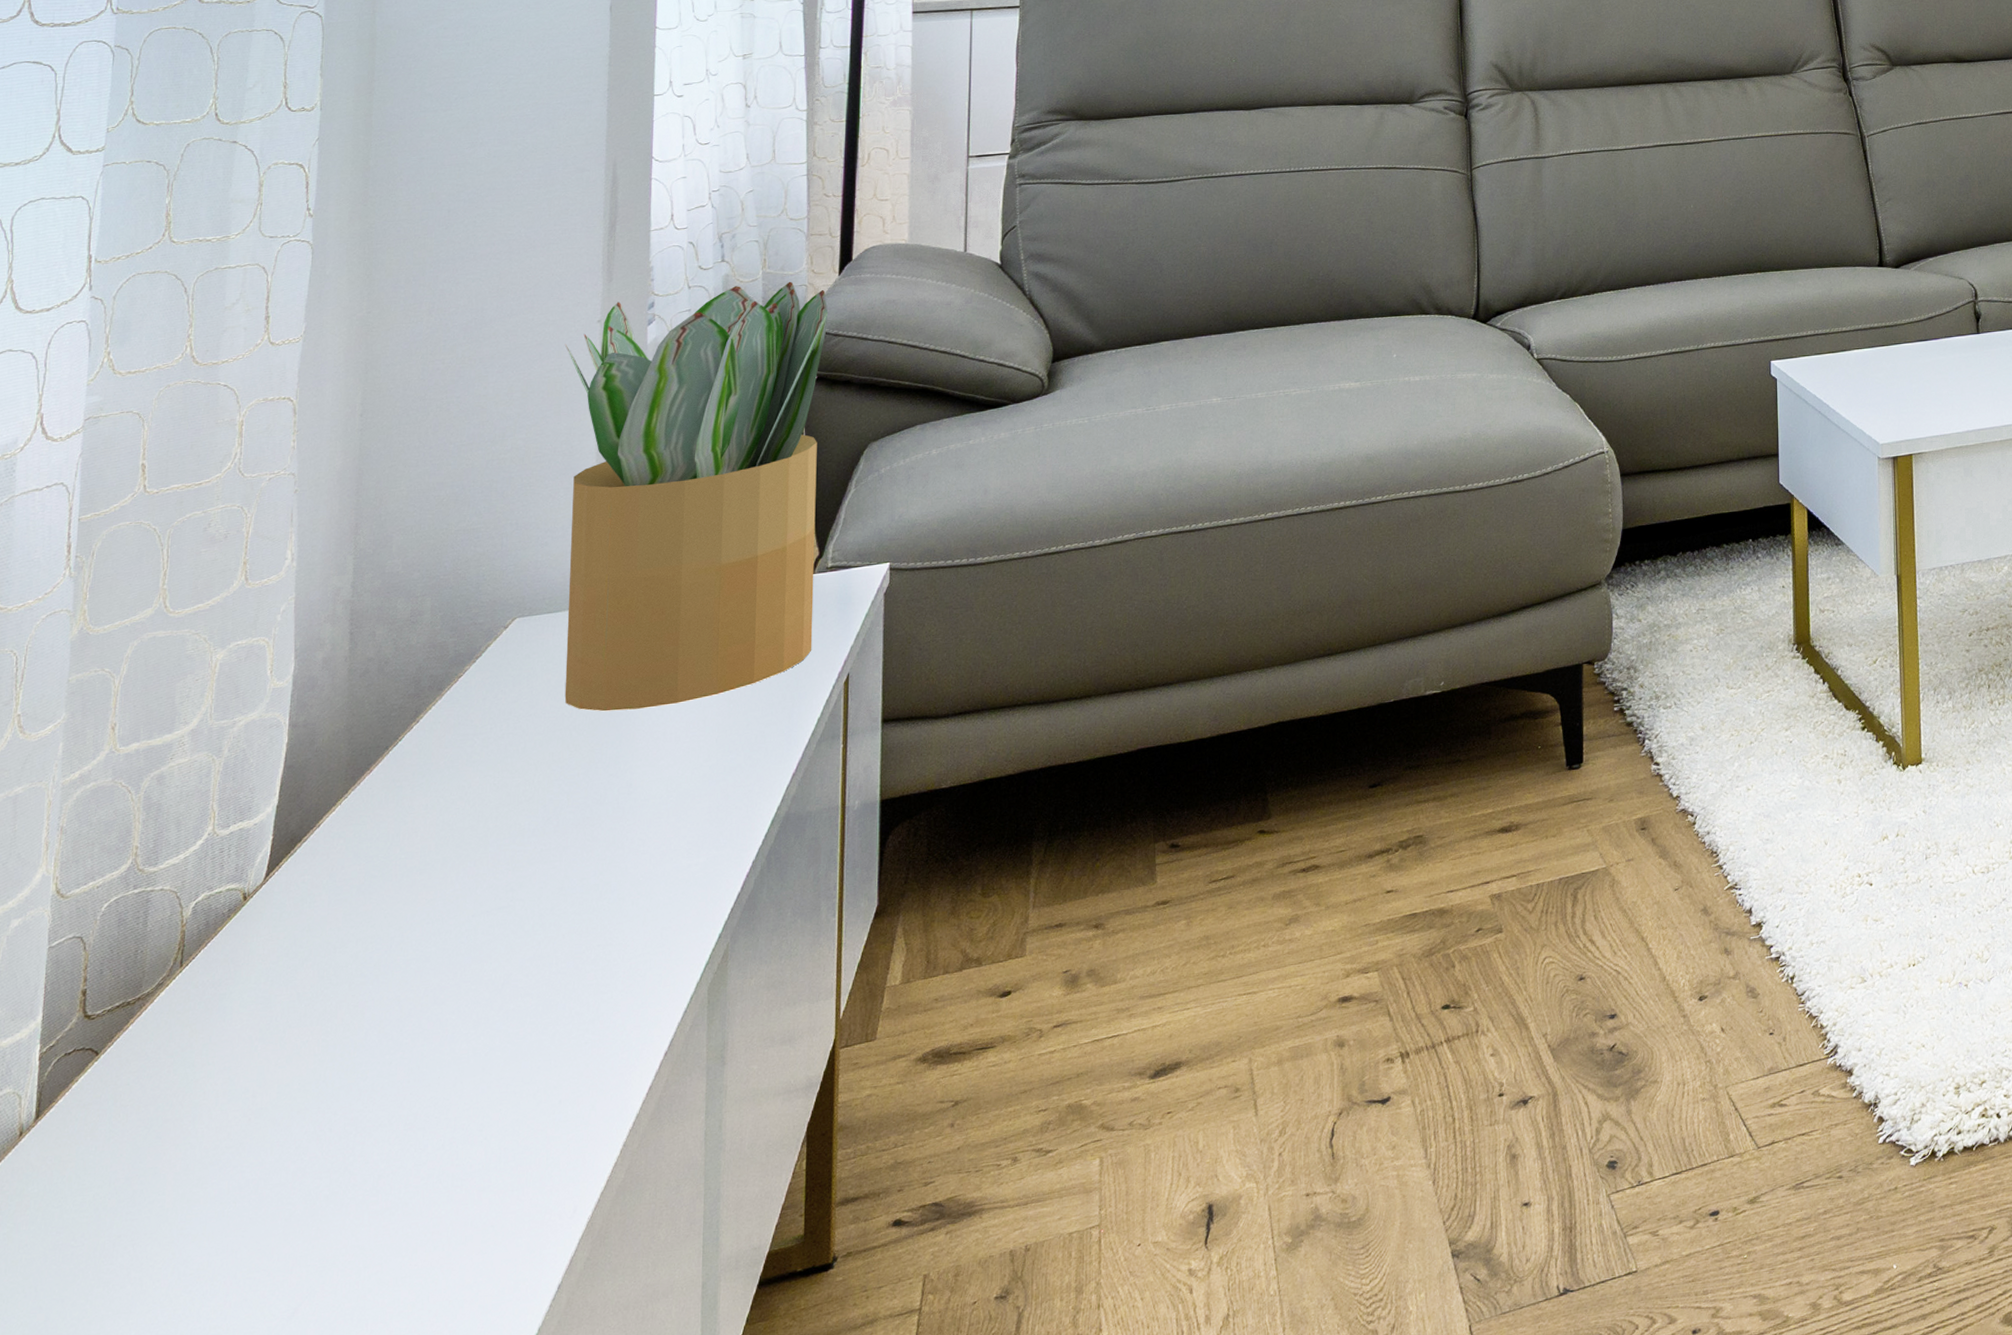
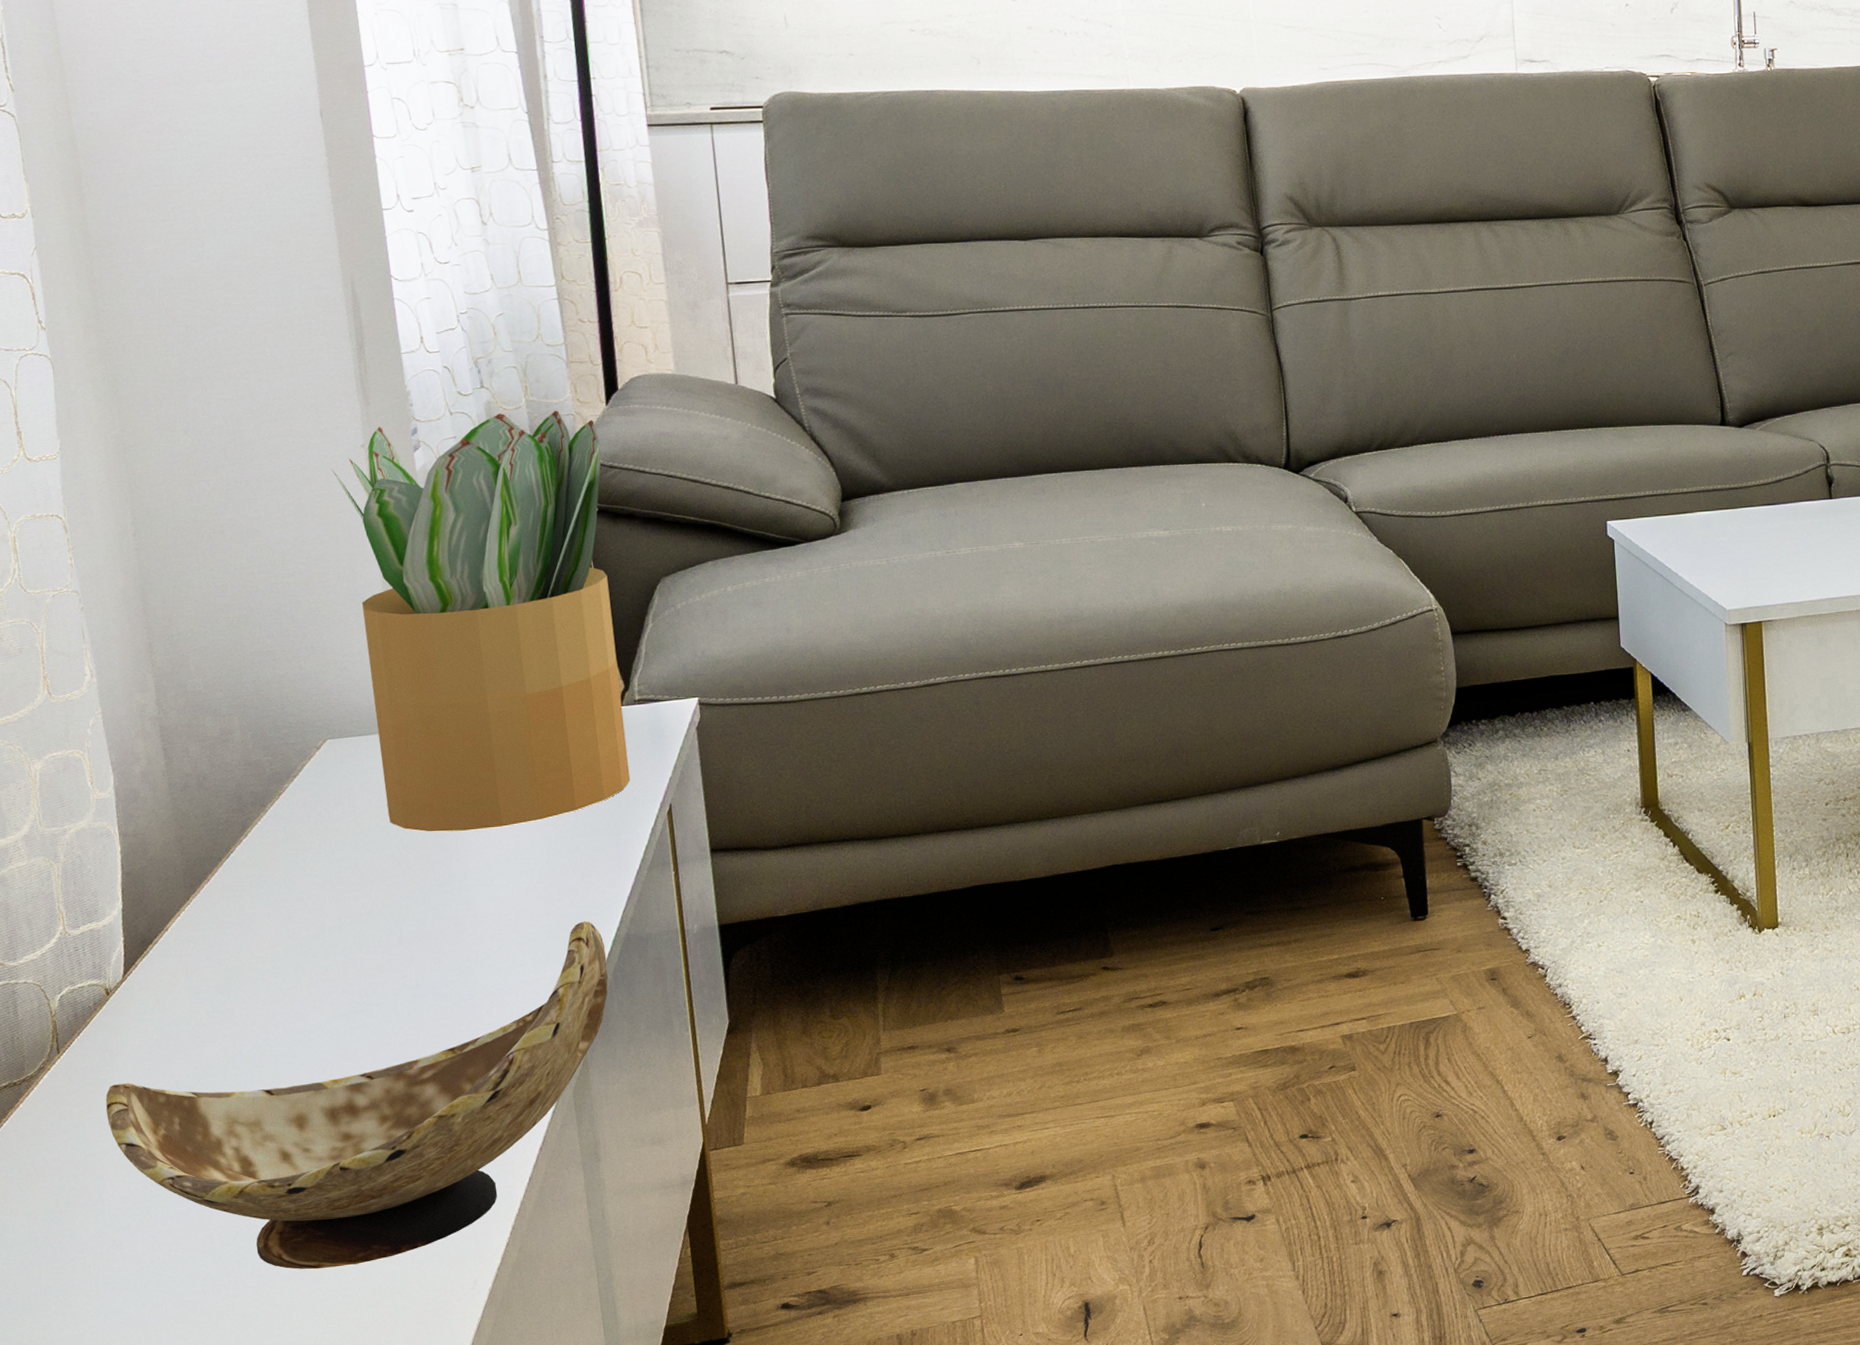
decorative bowl: none [218,800,763,1203] -> present [105,921,609,1269]

